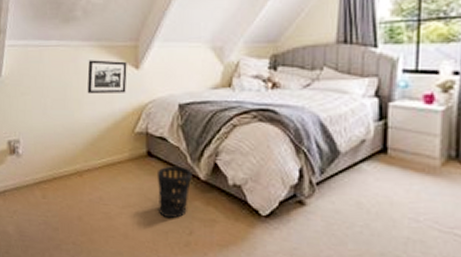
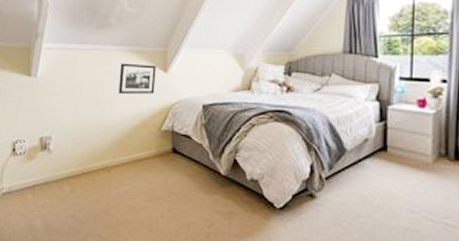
wastebasket: present [156,166,192,218] -> none [180,161,214,211]

